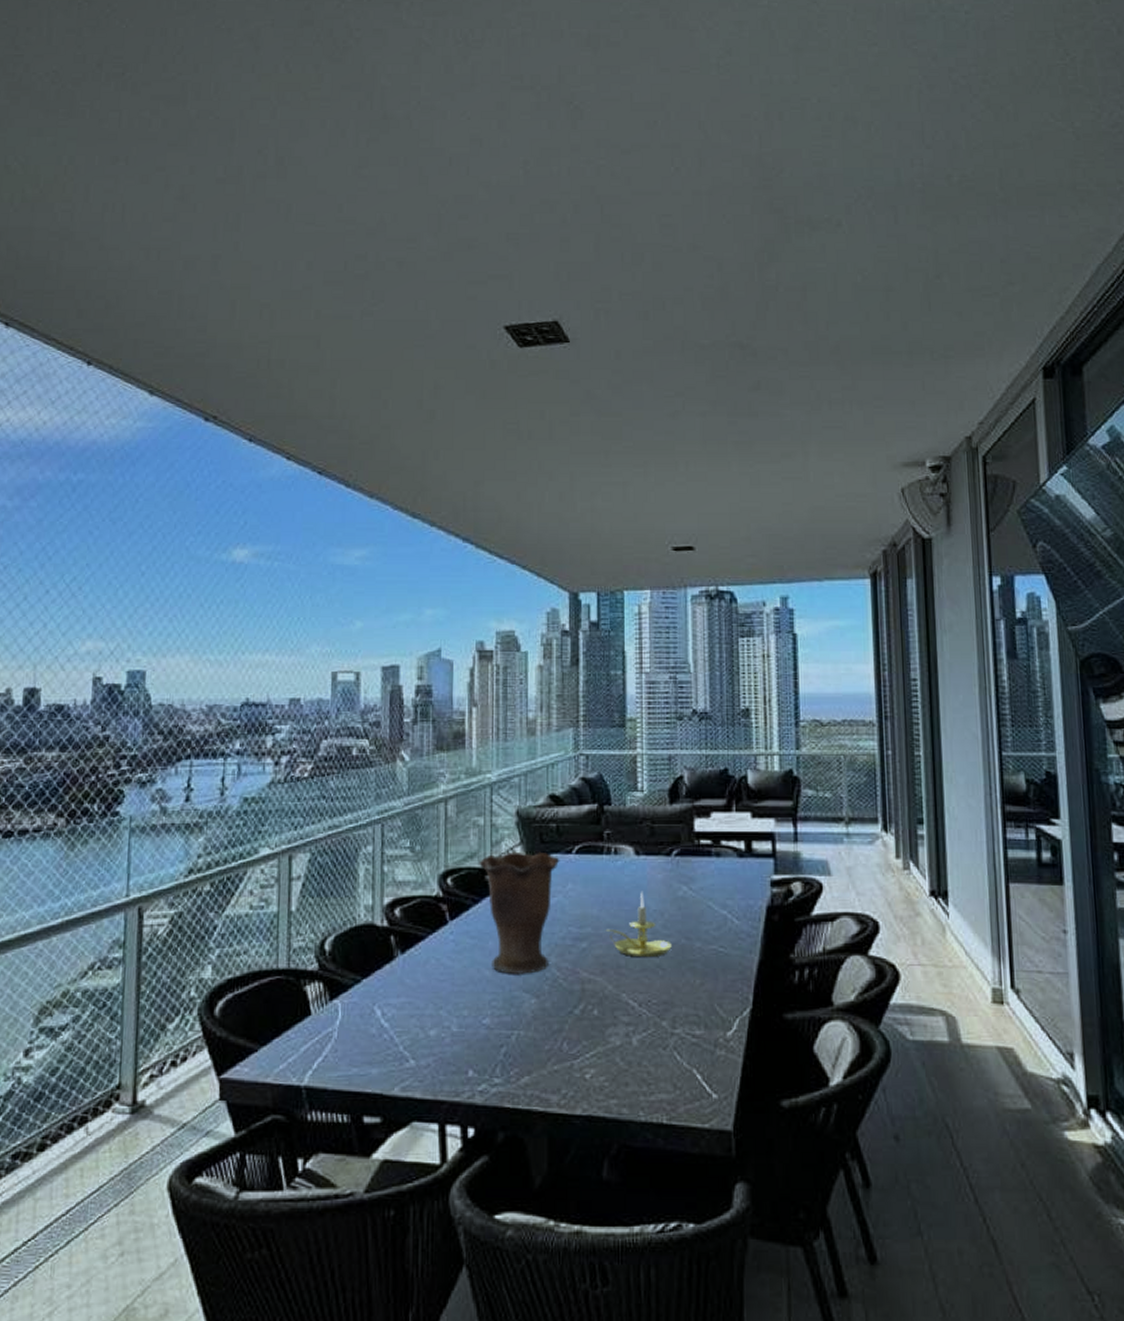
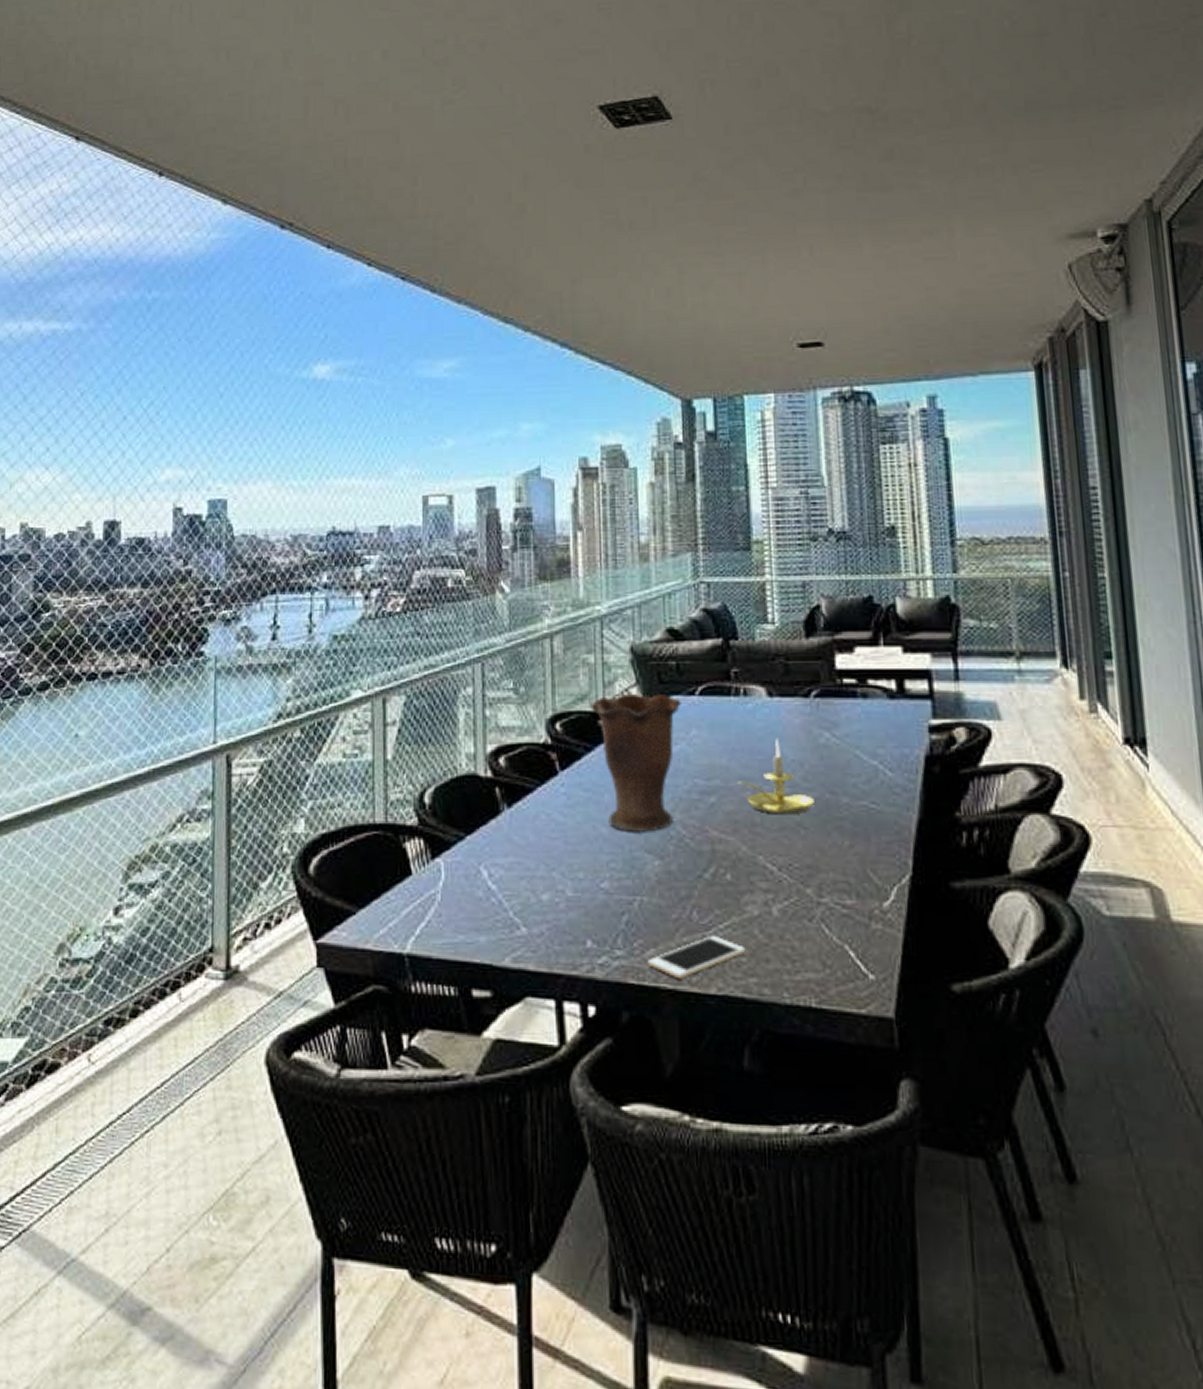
cell phone: none [522,1063,608,1103] -> present [647,935,746,979]

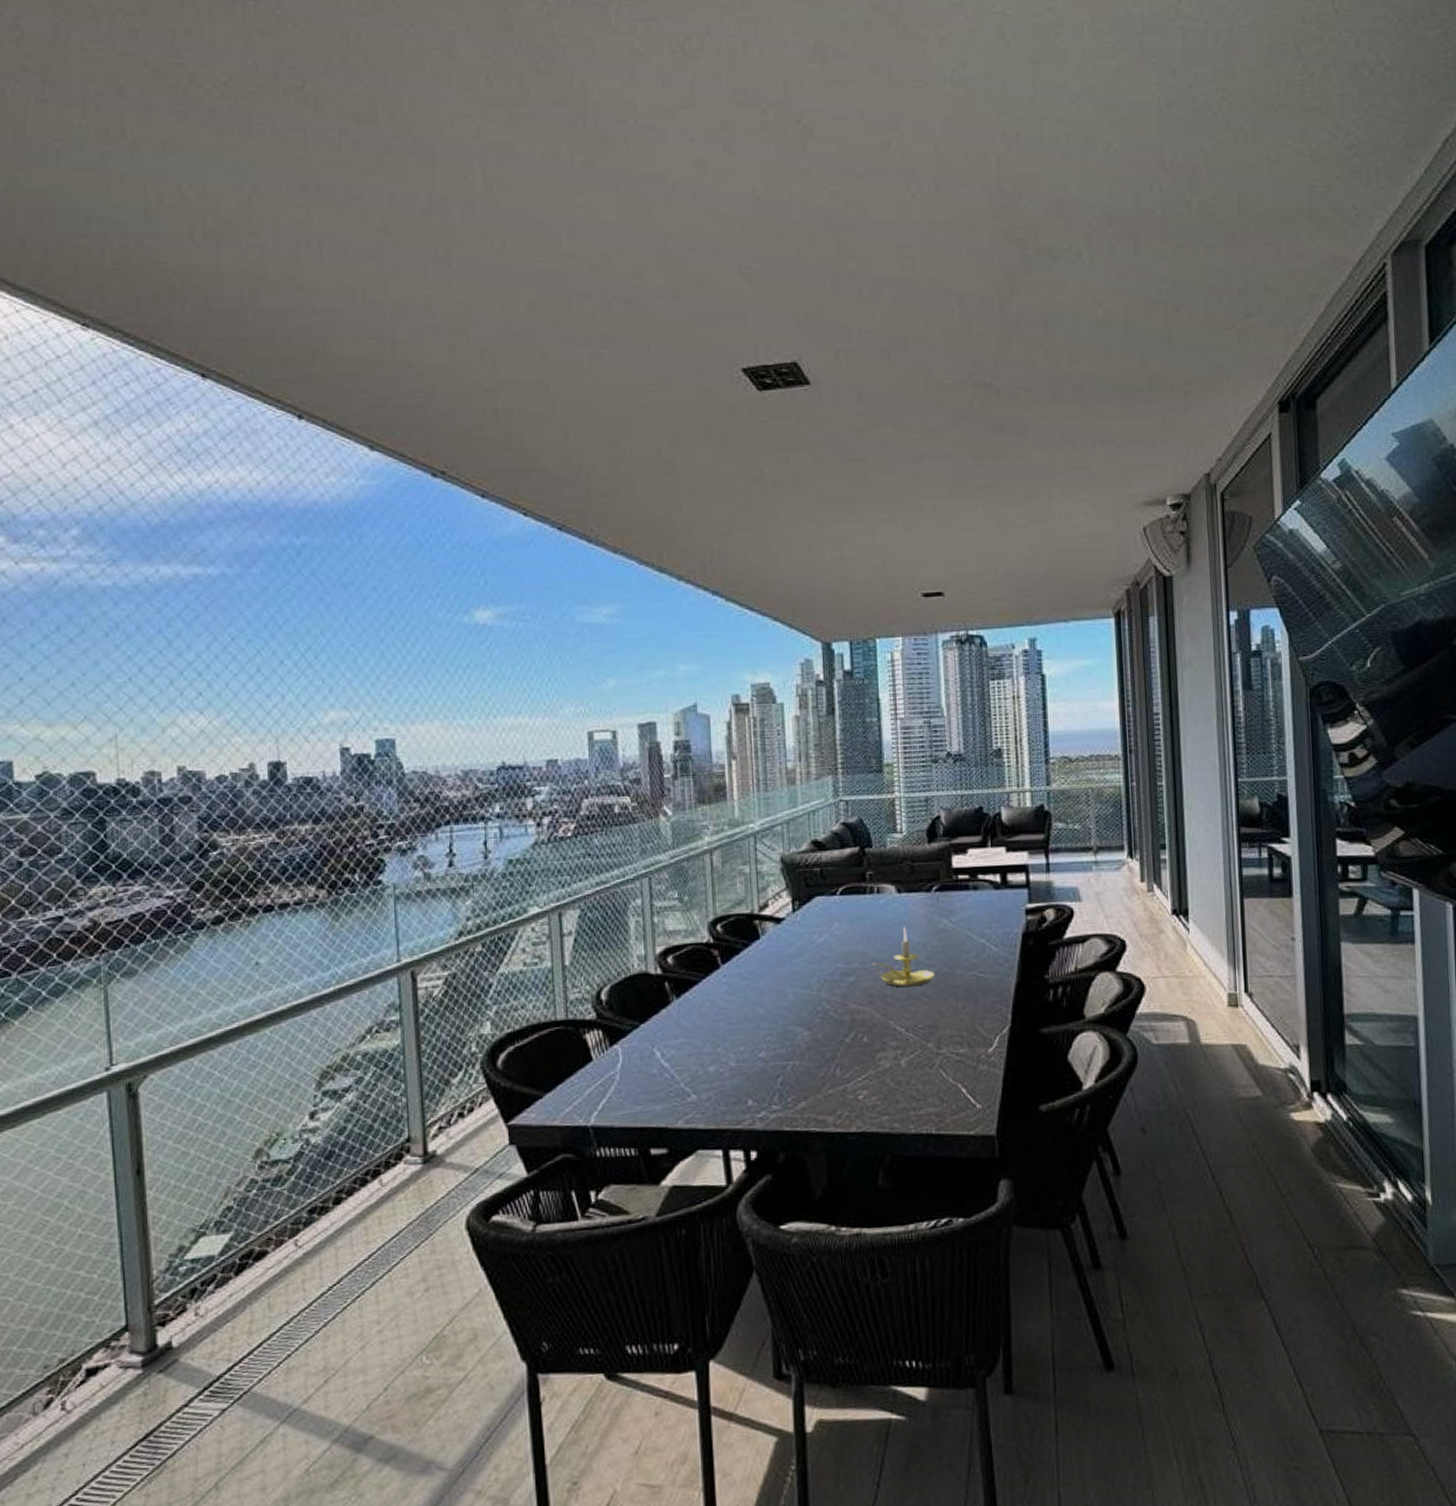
vase: present [590,693,682,834] -> none [747,896,825,1011]
cell phone: present [647,935,746,979] -> none [799,1086,880,1123]

